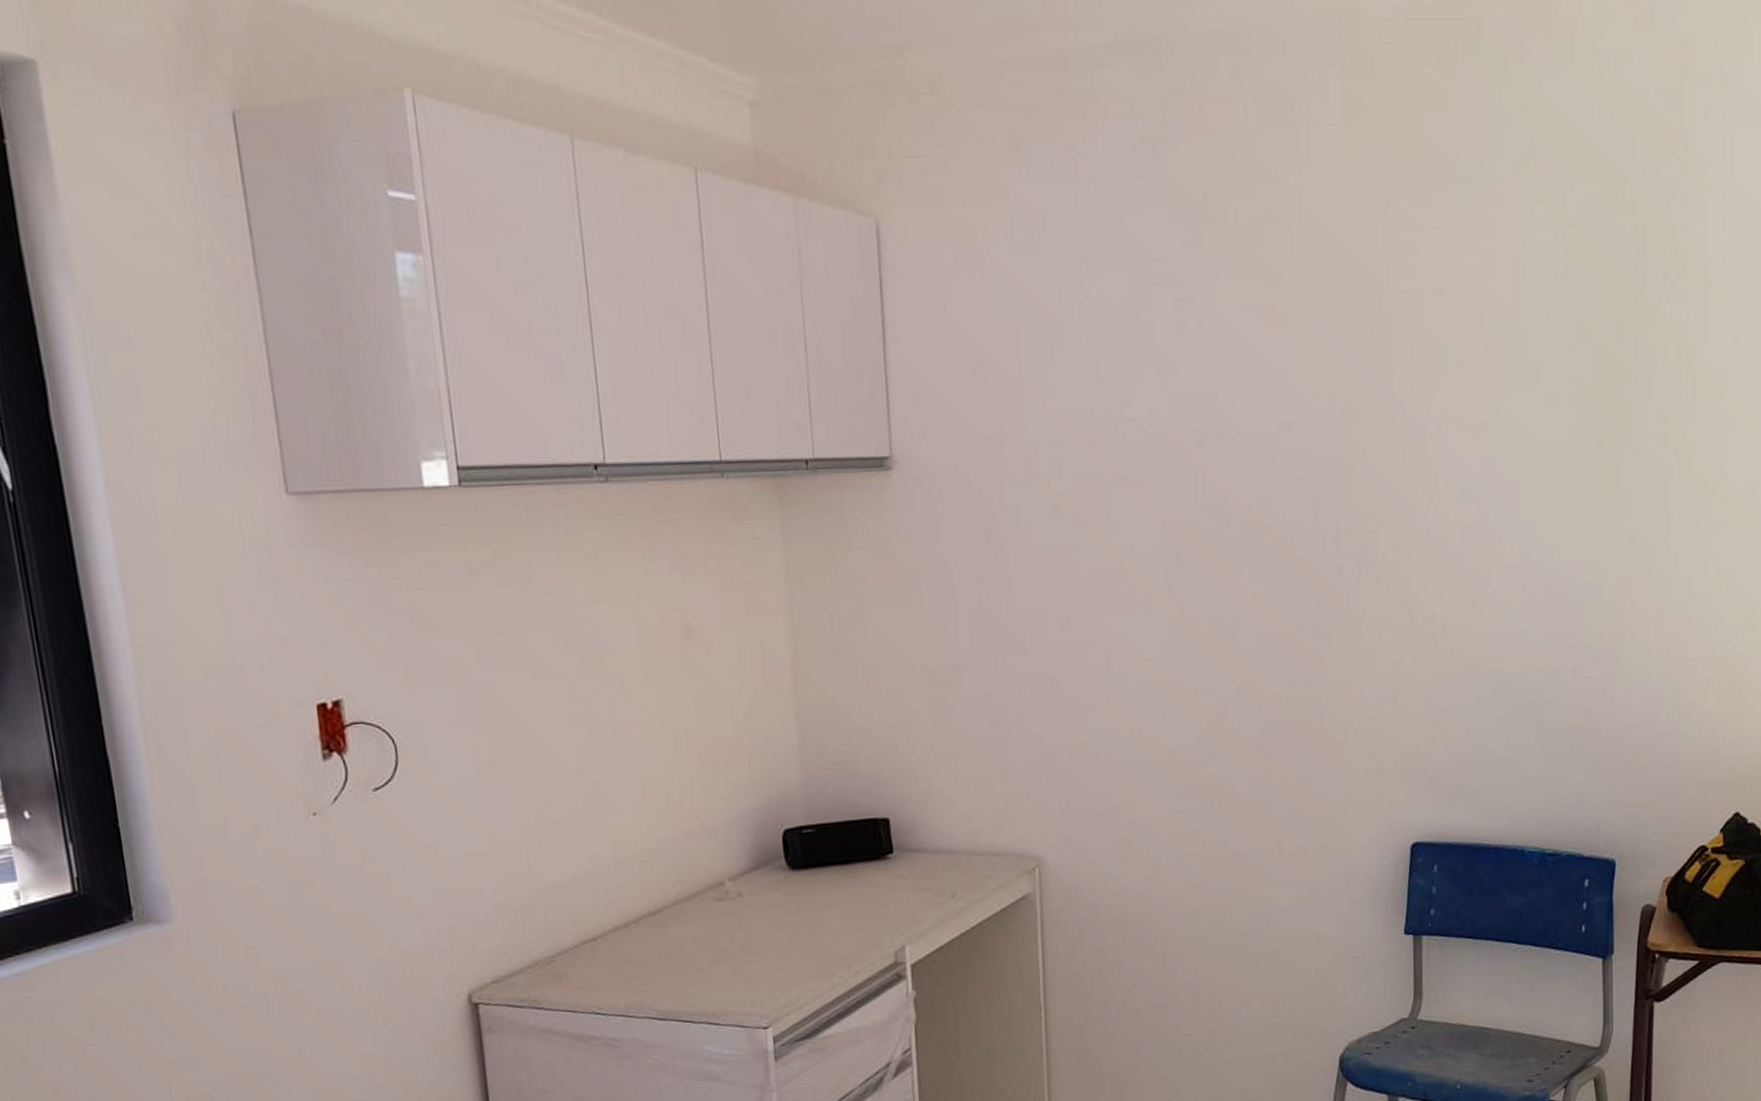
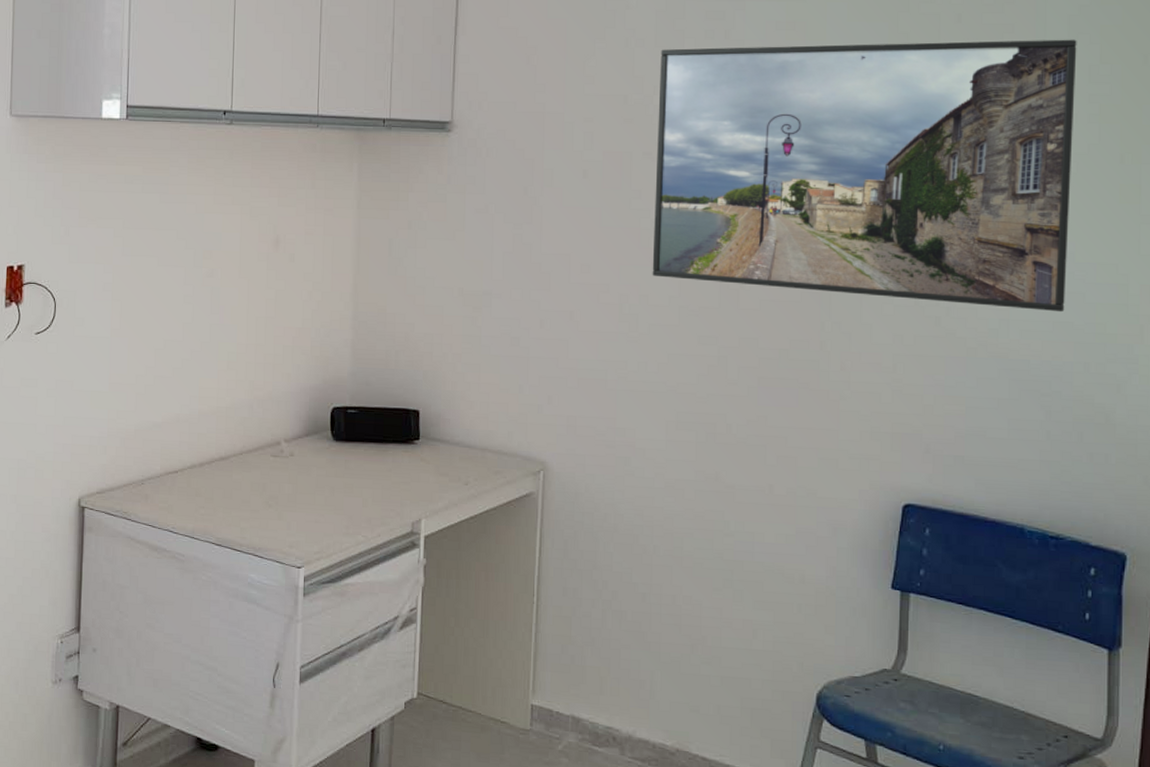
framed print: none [1128,313,1556,625] -> present [652,39,1077,312]

